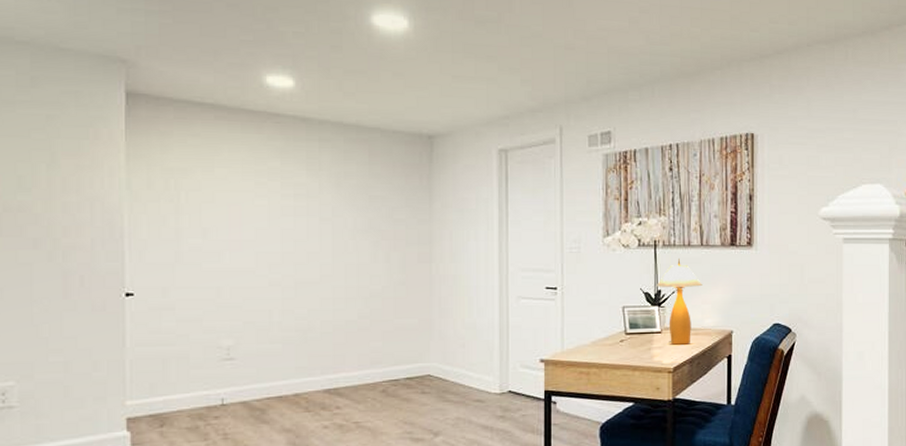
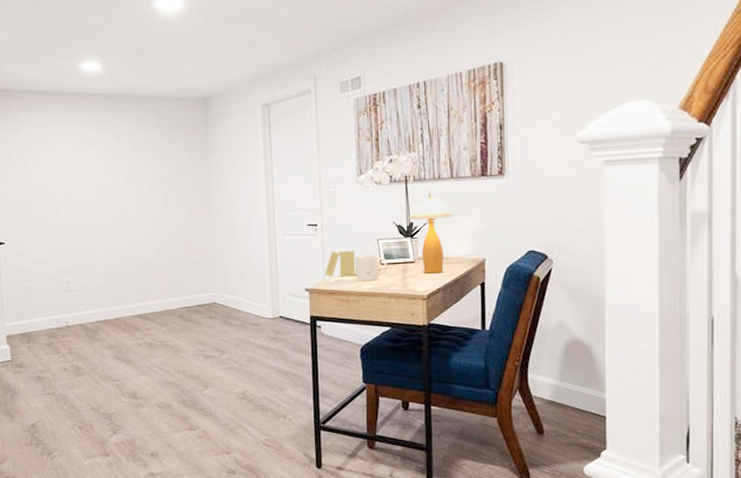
books: none [563,317,626,347] -> present [325,250,381,278]
mug: none [597,324,633,353] -> present [354,255,388,282]

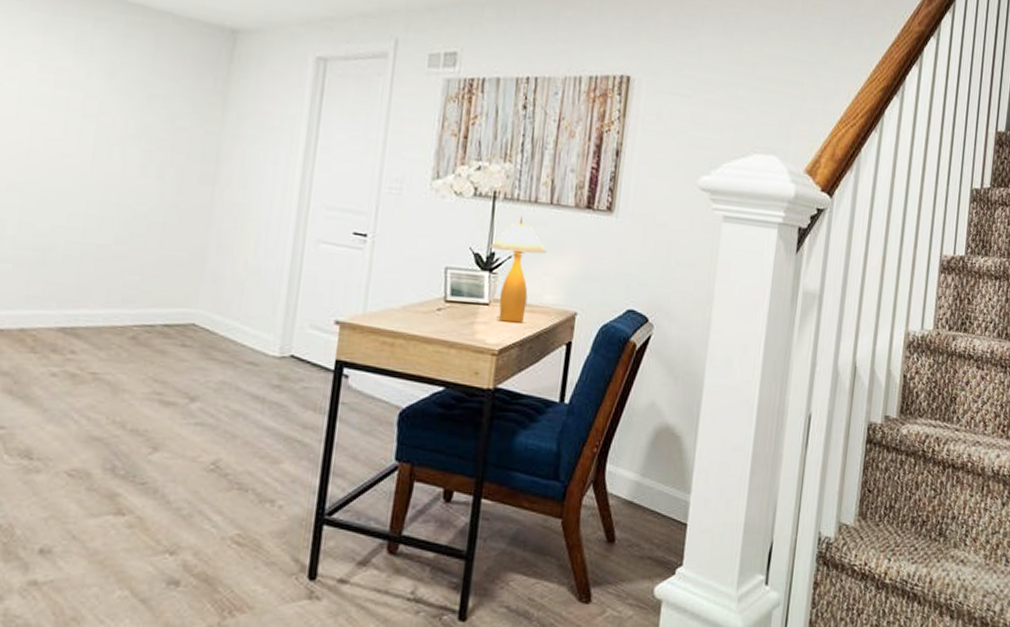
books: present [325,250,381,278] -> none [366,272,445,313]
mug: present [354,255,388,282] -> none [409,285,454,323]

